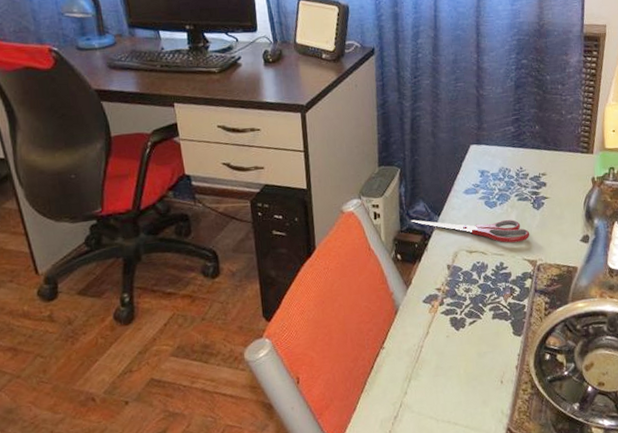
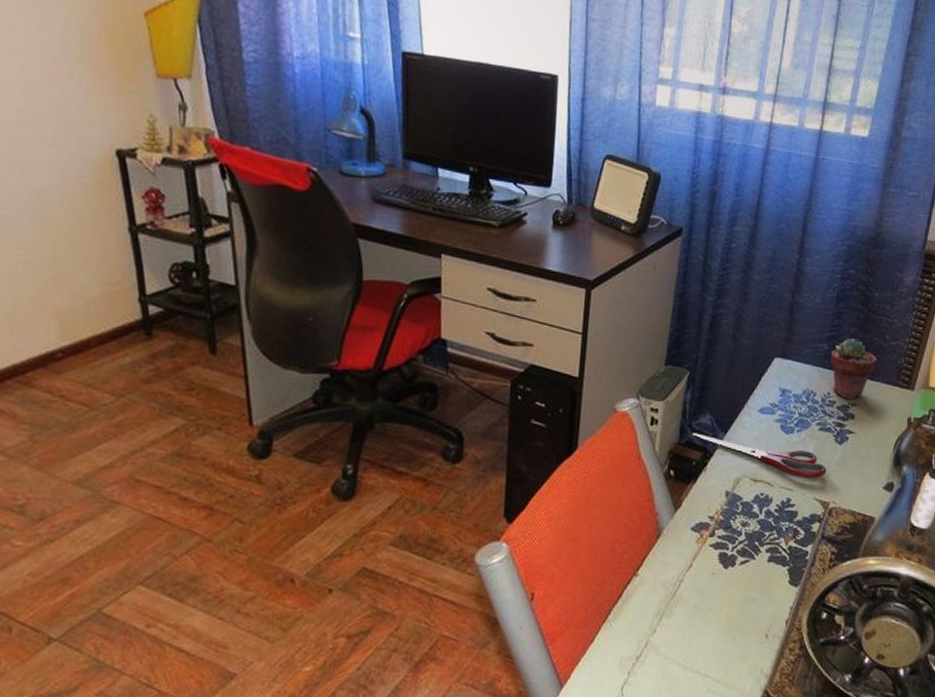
potted succulent: none [518,118,558,171] -> present [831,338,877,400]

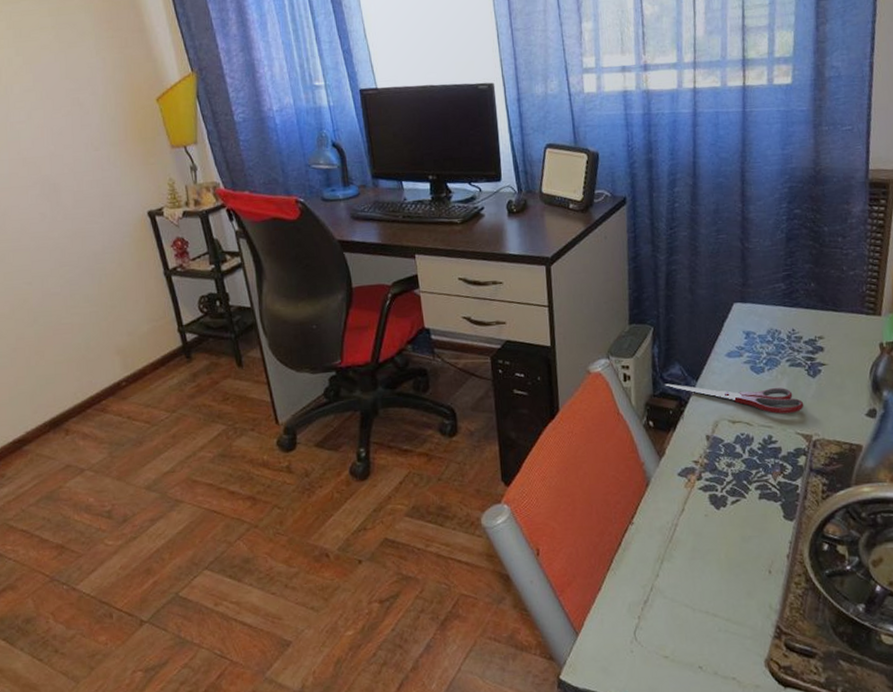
potted succulent: present [831,338,877,400] -> none [789,274,838,333]

